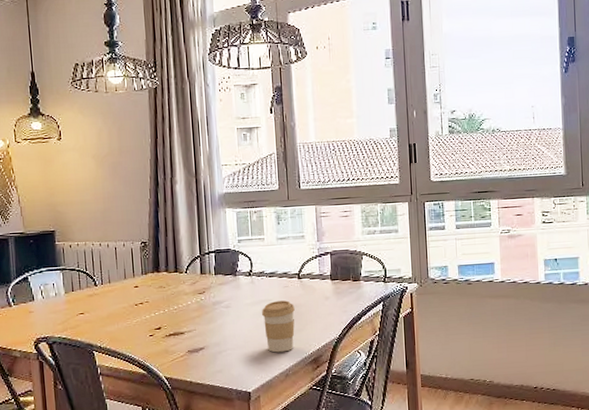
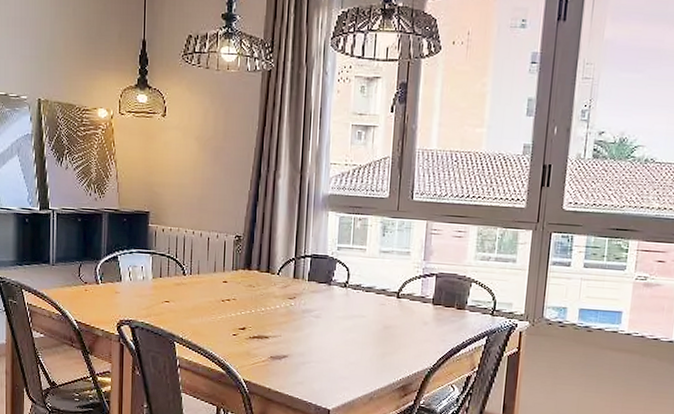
coffee cup: present [262,300,295,353] -> none [353,318,389,374]

